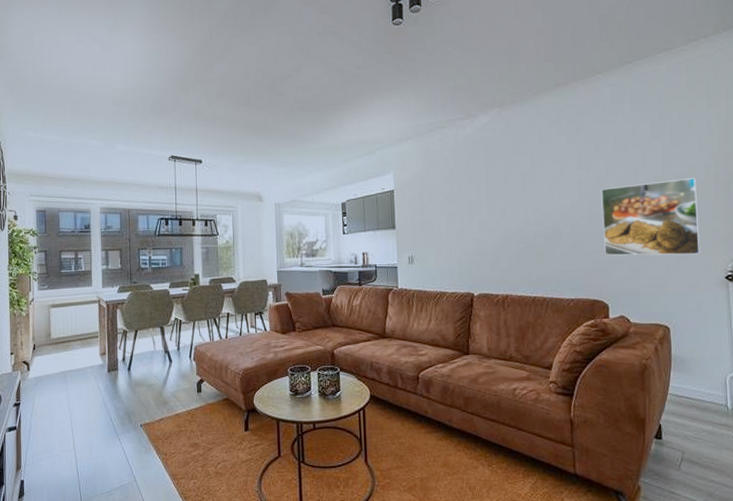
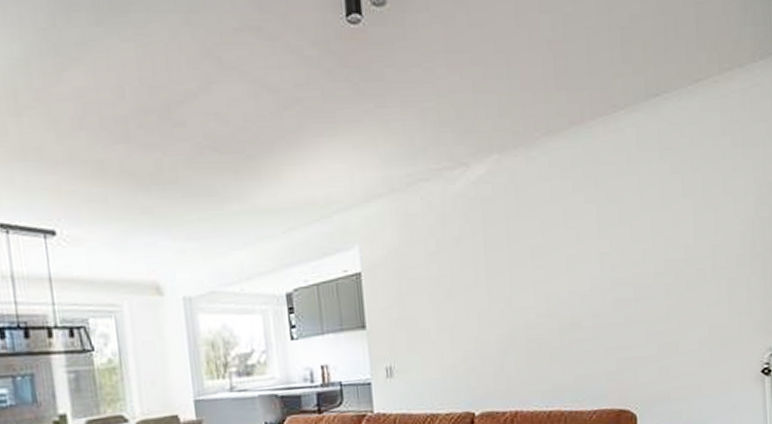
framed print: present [601,178,701,256] -> none [625,249,736,352]

